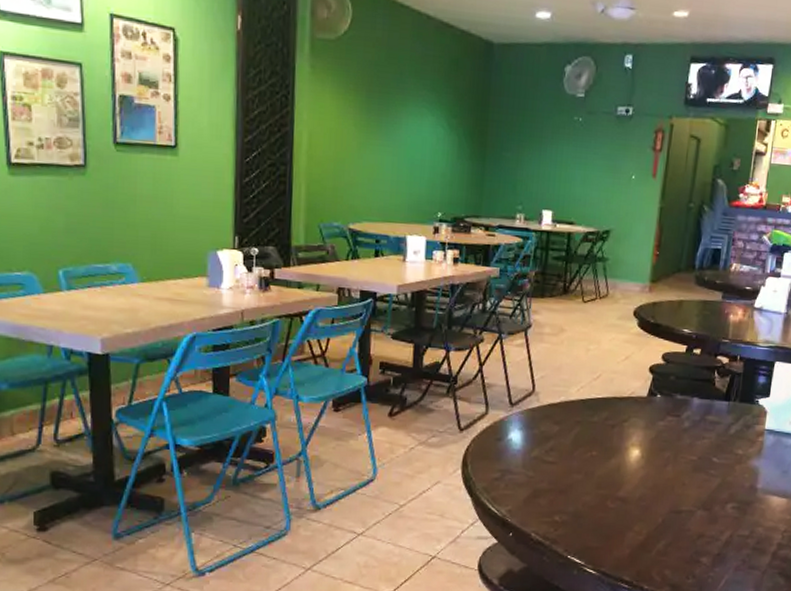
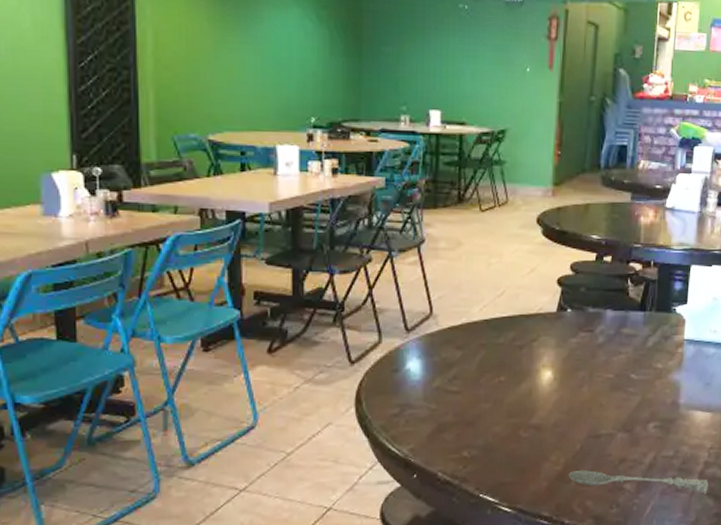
soupspoon: none [649,542,781,574] -> present [568,470,709,495]

